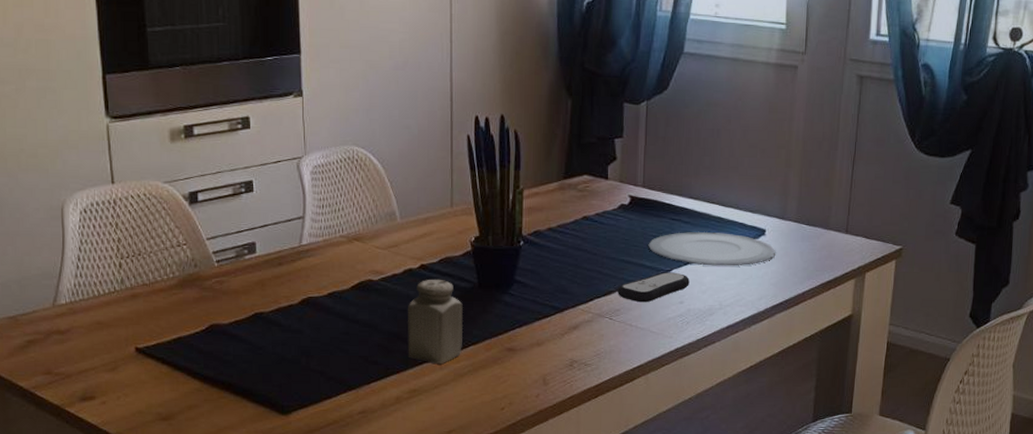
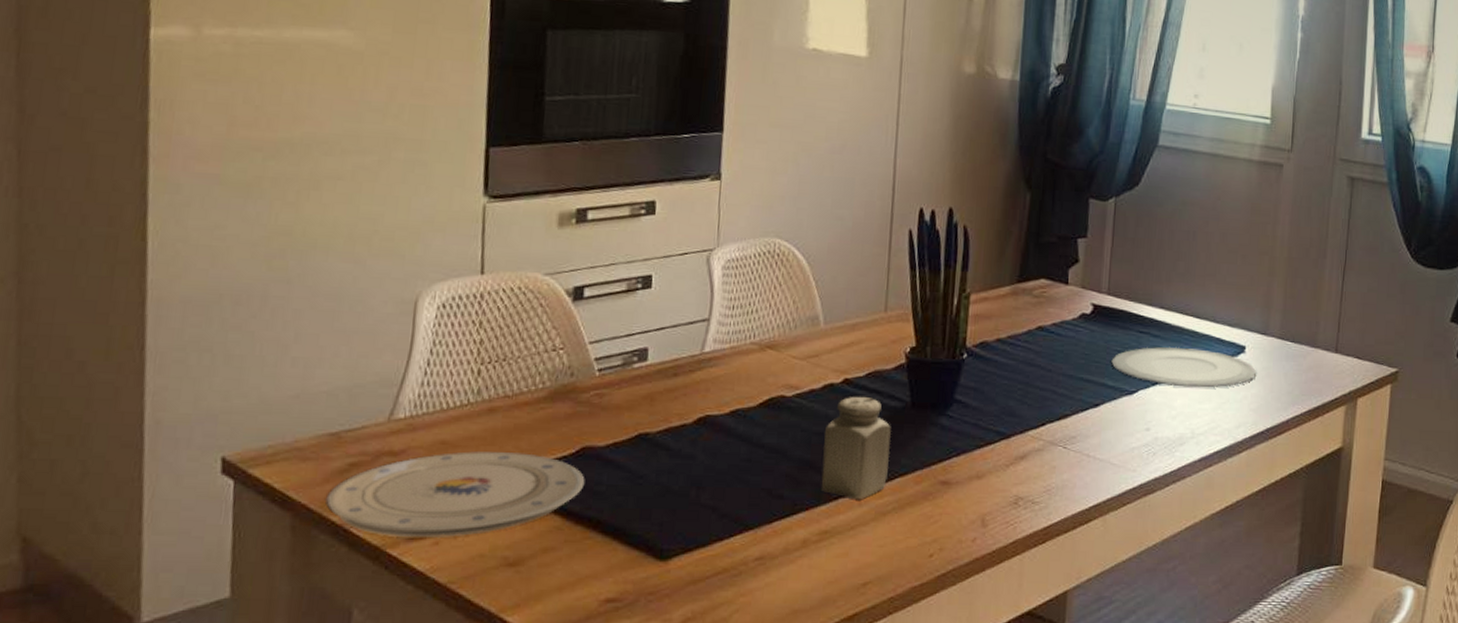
plate: none [12,330,216,399] -> present [324,451,585,539]
remote control: present [617,272,690,303] -> none [1073,393,1158,429]

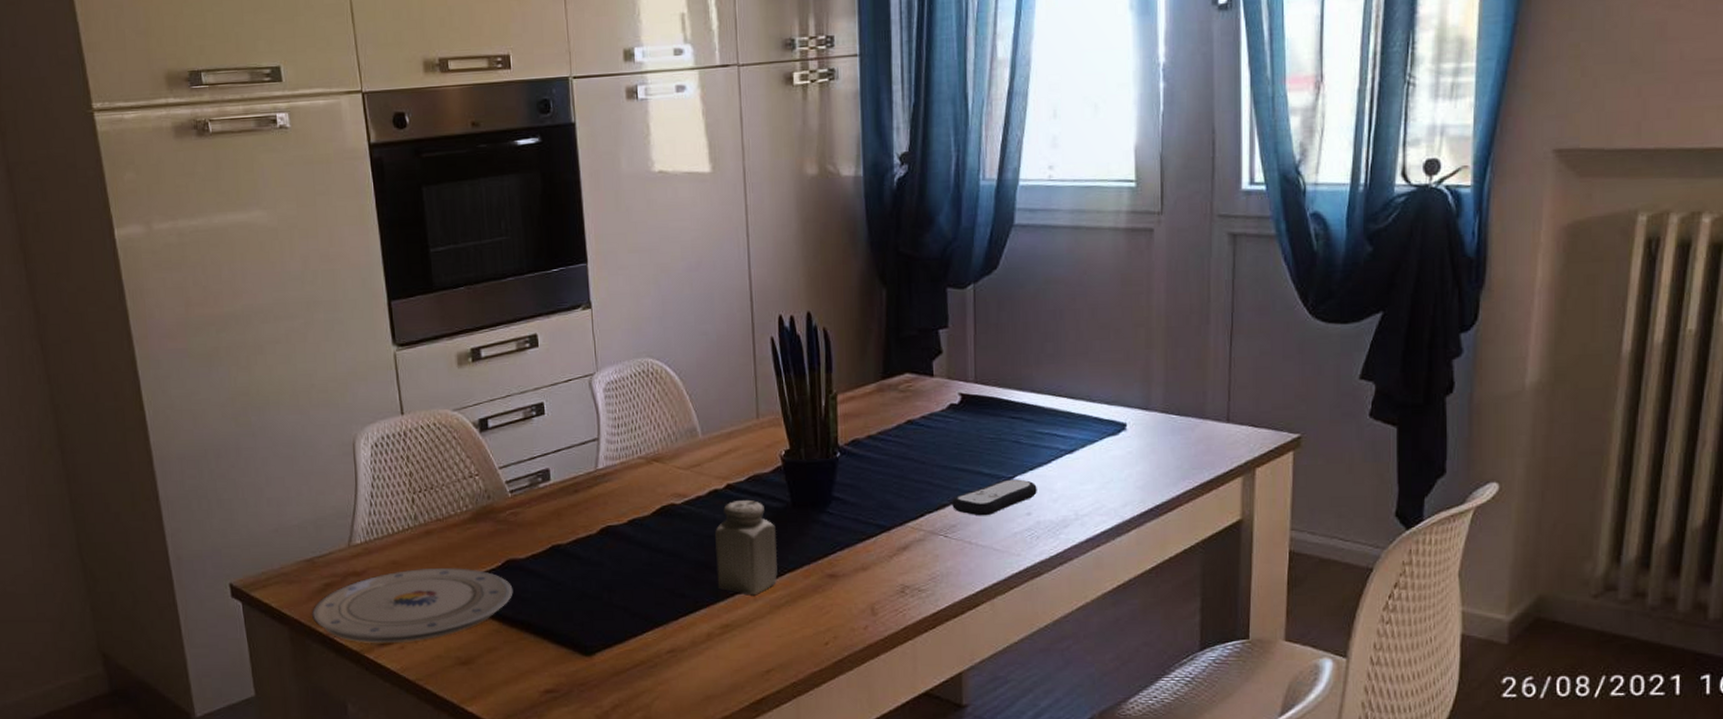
remote control: none [1073,393,1158,429] -> present [951,479,1037,516]
plate: present [1111,346,1257,388] -> none [985,429,1141,470]

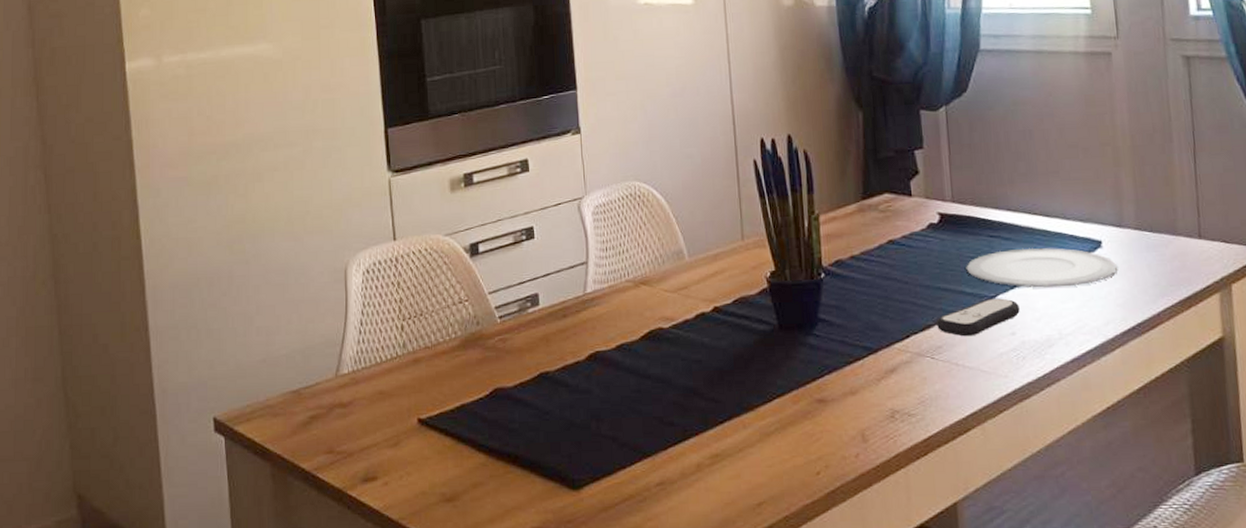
plate: present [311,568,513,644] -> none [294,397,501,480]
salt shaker: present [715,499,778,594] -> none [703,322,767,422]
plate: none [985,429,1141,470] -> present [966,248,1118,288]

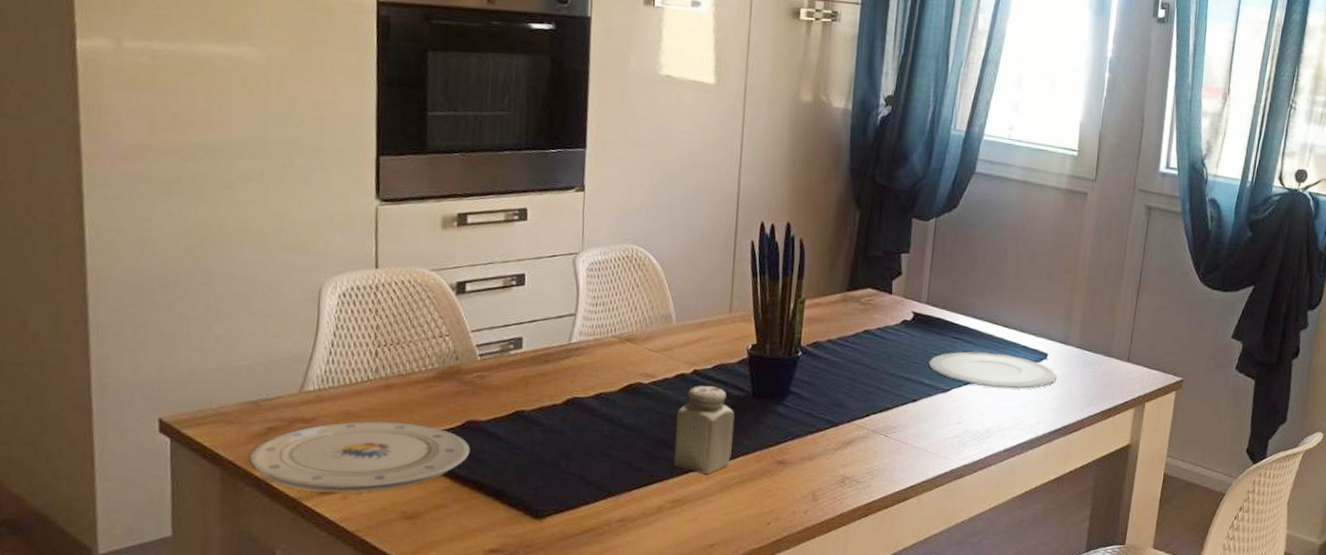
plate: none [294,397,501,480] -> present [248,421,470,494]
salt shaker: none [703,322,767,422] -> present [673,385,735,473]
remote control: present [936,298,1020,337] -> none [894,391,969,421]

